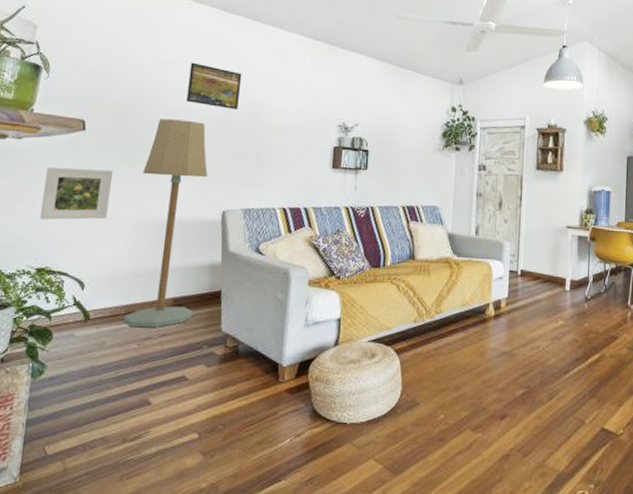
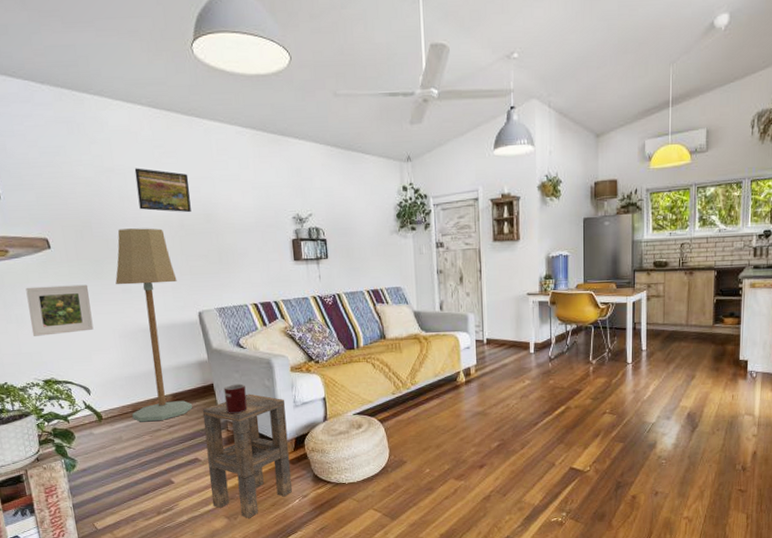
side table: none [189,306,295,457] -> present [202,394,292,518]
mug: none [229,293,256,328] -> present [223,383,248,414]

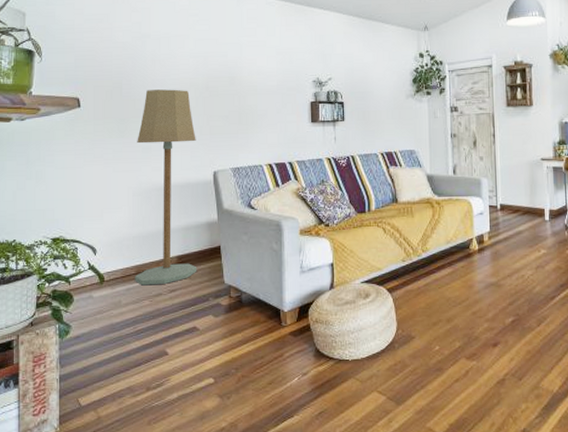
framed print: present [25,284,94,336] -> none [49,142,110,193]
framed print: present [134,168,191,213] -> none [169,34,218,76]
side table: present [202,394,292,518] -> none [206,257,292,398]
mug: present [223,383,248,414] -> none [230,246,253,279]

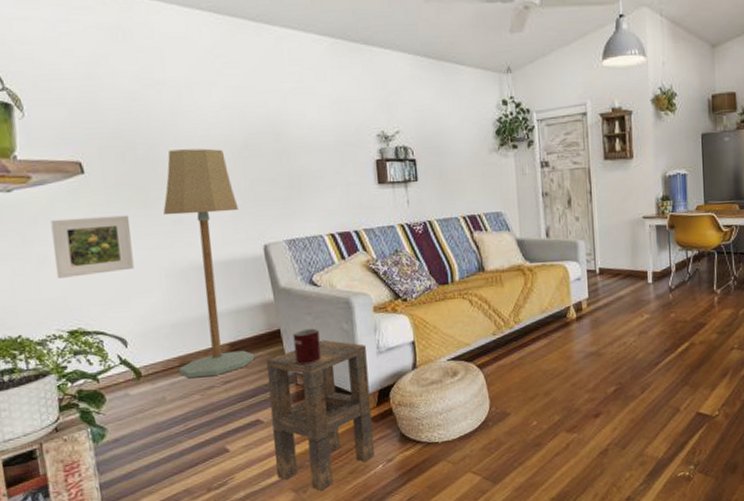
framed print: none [49,142,110,193] -> present [50,215,134,278]
side table: none [206,257,292,398] -> present [266,339,375,491]
mug: none [230,246,253,279] -> present [292,328,322,365]

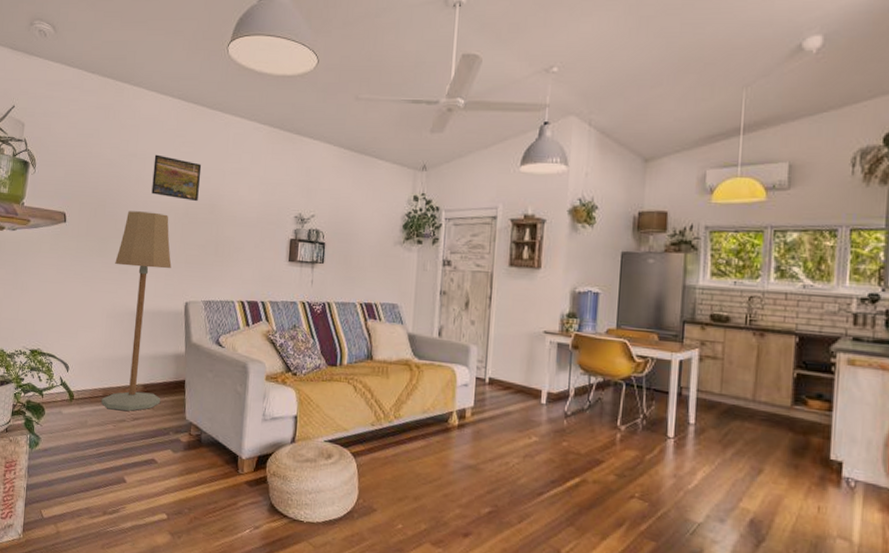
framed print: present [50,215,134,278] -> none [31,256,90,307]
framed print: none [190,80,257,131] -> present [151,154,202,202]
side table: present [266,339,375,491] -> none [159,397,253,540]
mug: present [292,328,322,365] -> none [192,384,216,418]

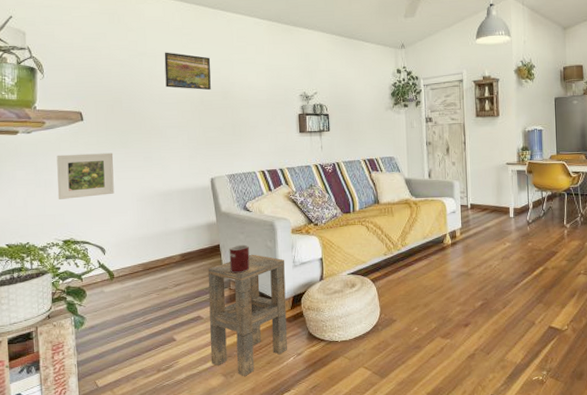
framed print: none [31,256,90,307] -> present [57,152,114,199]
floor lamp: present [102,211,172,412] -> none [138,103,199,281]
side table: none [159,397,253,540] -> present [207,254,288,376]
mug: none [192,384,216,418] -> present [229,244,250,274]

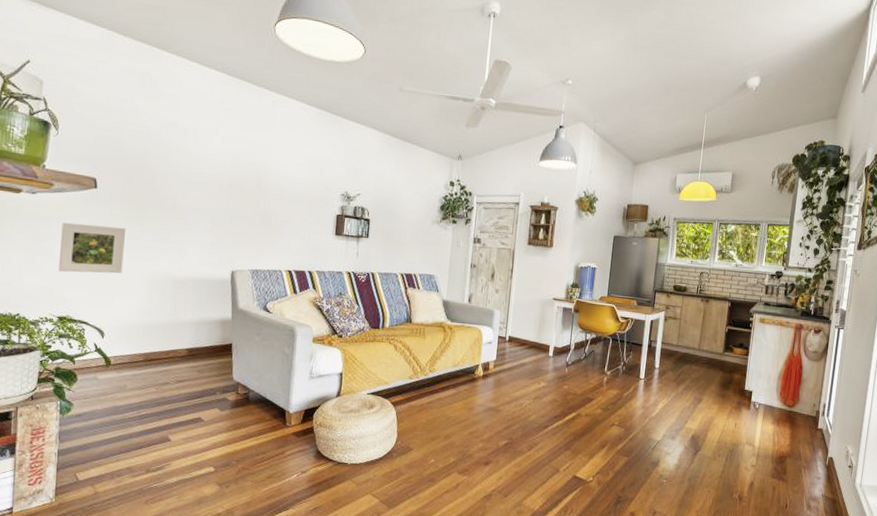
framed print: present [164,52,211,91] -> none [194,126,248,175]
side table: present [207,254,288,376] -> none [206,359,301,488]
mug: present [229,244,250,274] -> none [240,347,264,378]

